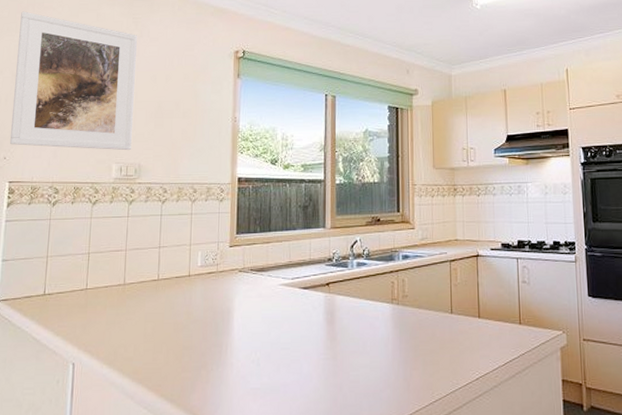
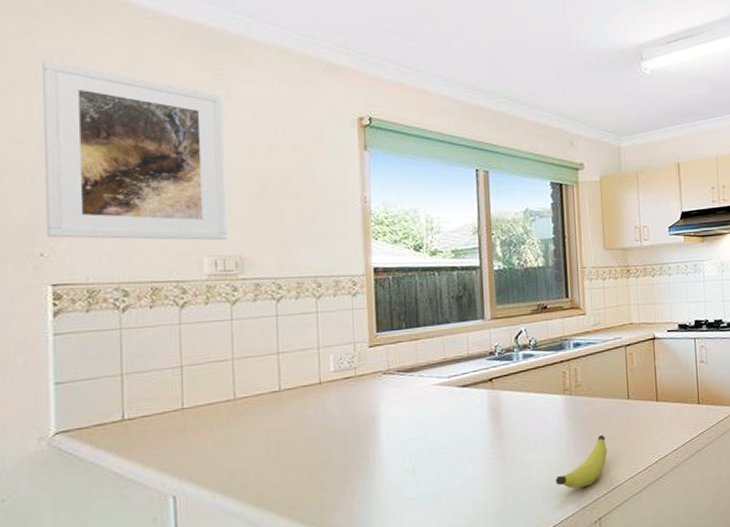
banana: none [381,346,430,397] -> present [556,434,607,489]

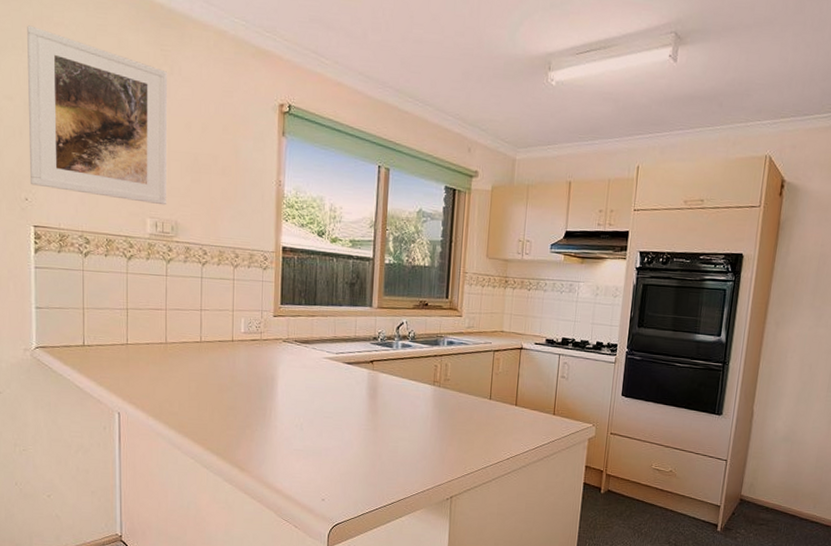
banana: present [556,434,607,489] -> none [418,426,465,469]

